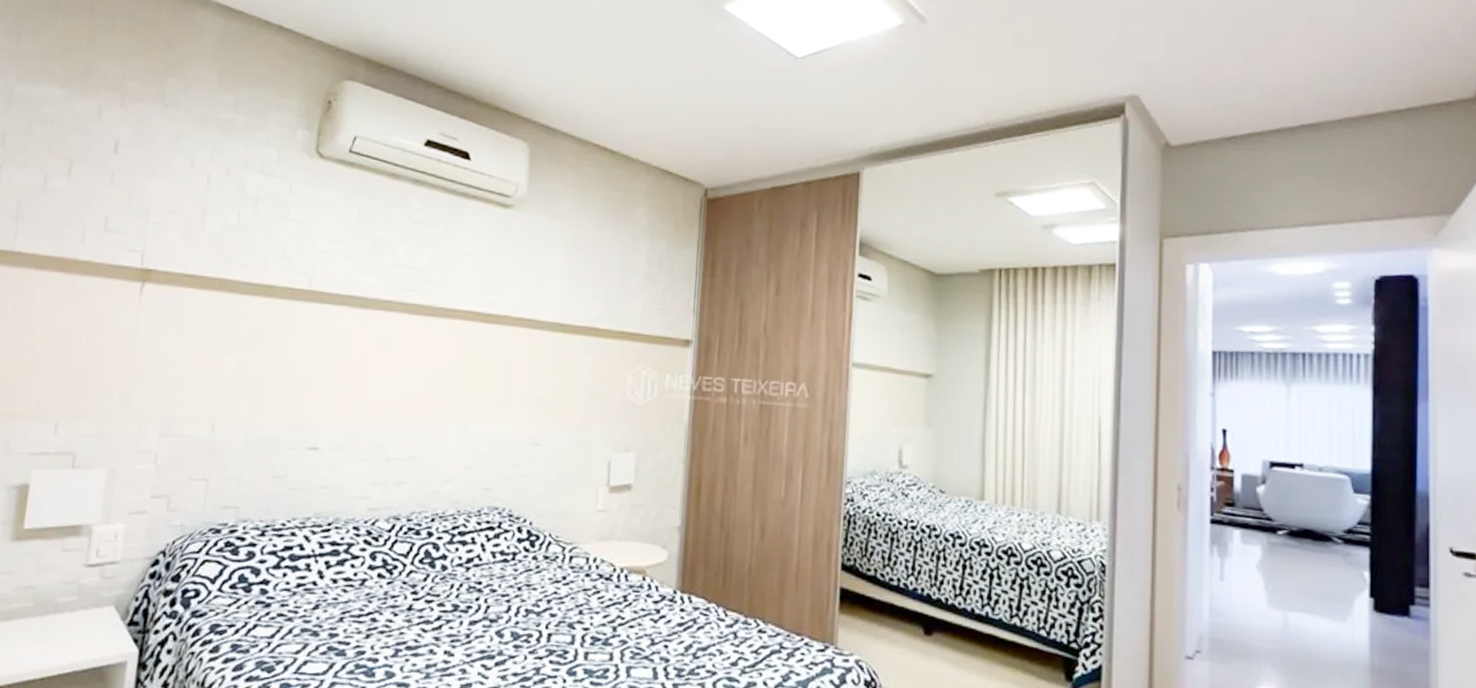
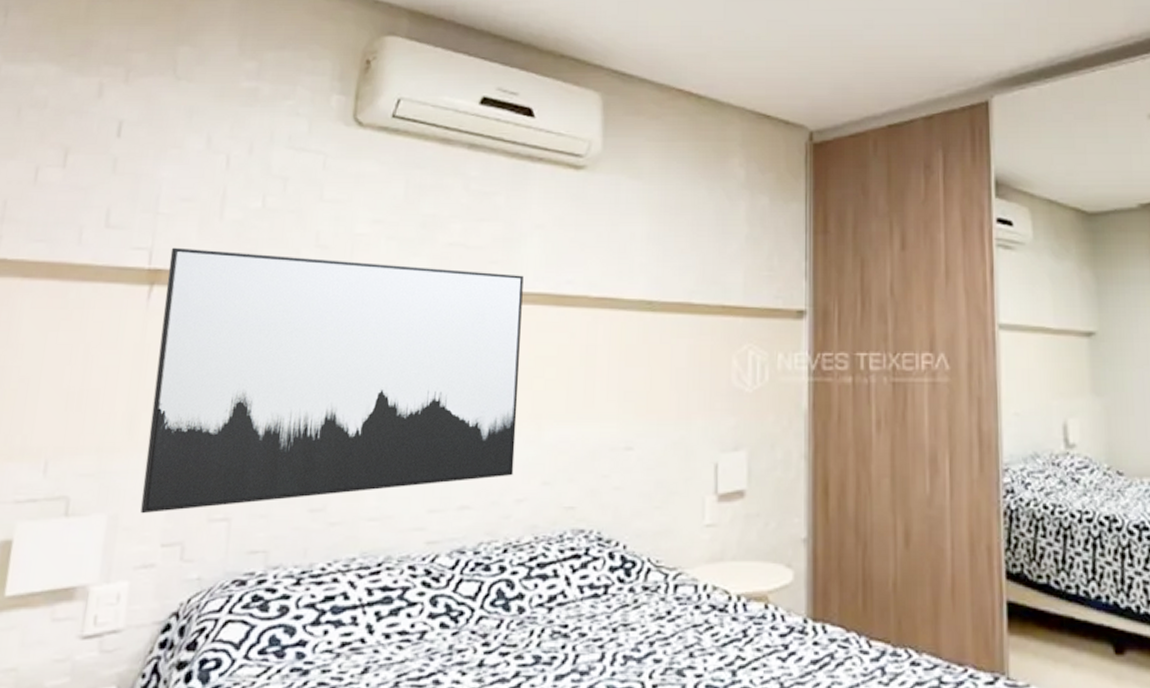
wall art: none [134,252,456,471] -> present [141,247,524,514]

